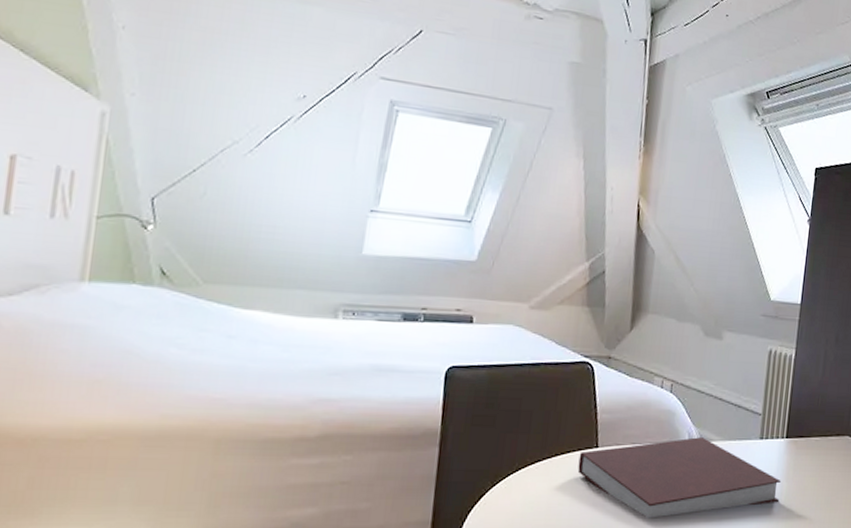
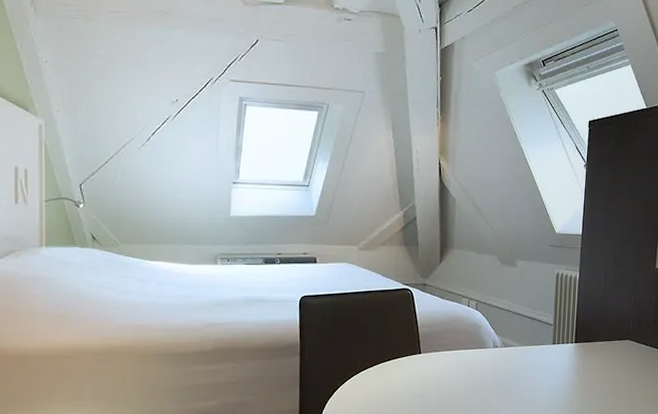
notebook: present [577,437,782,518] -> none [406,344,573,407]

